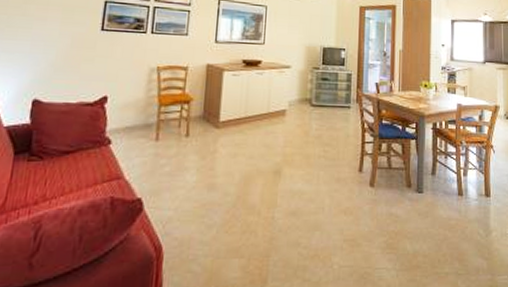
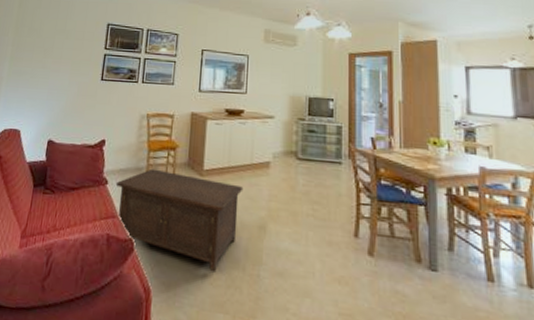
cabinet: none [120,124,260,221] -> present [115,168,244,273]

